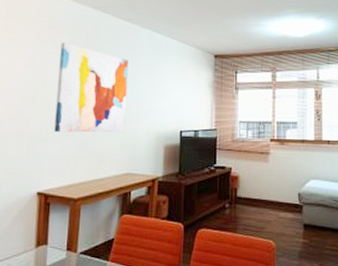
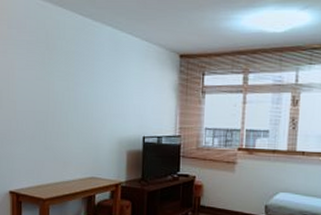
wall art: present [54,43,129,133] -> none [21,42,89,136]

